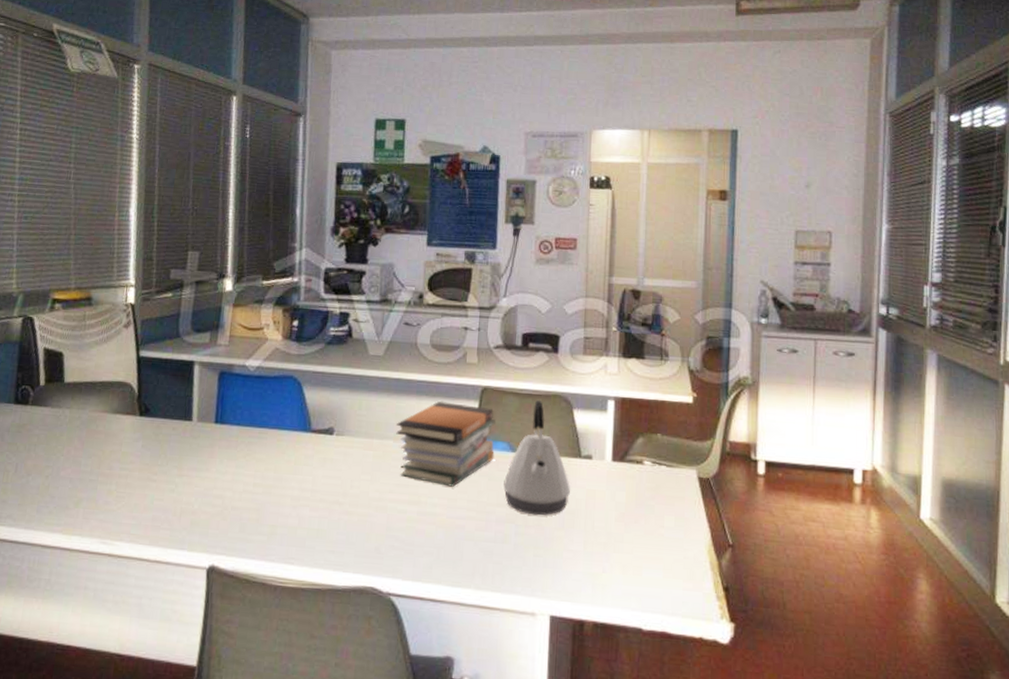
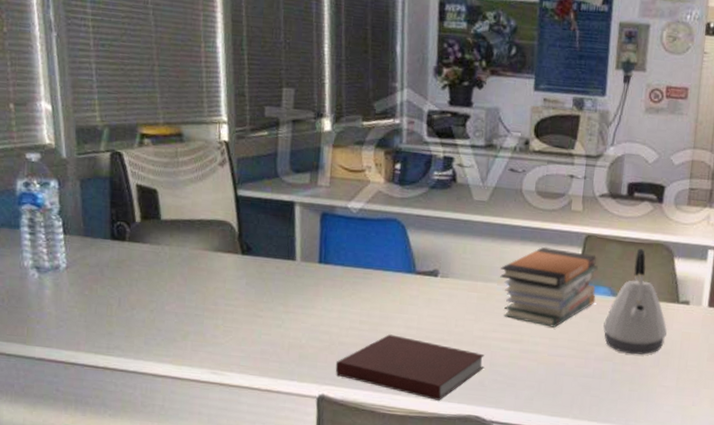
notebook: none [227,497,381,570] -> present [335,334,485,401]

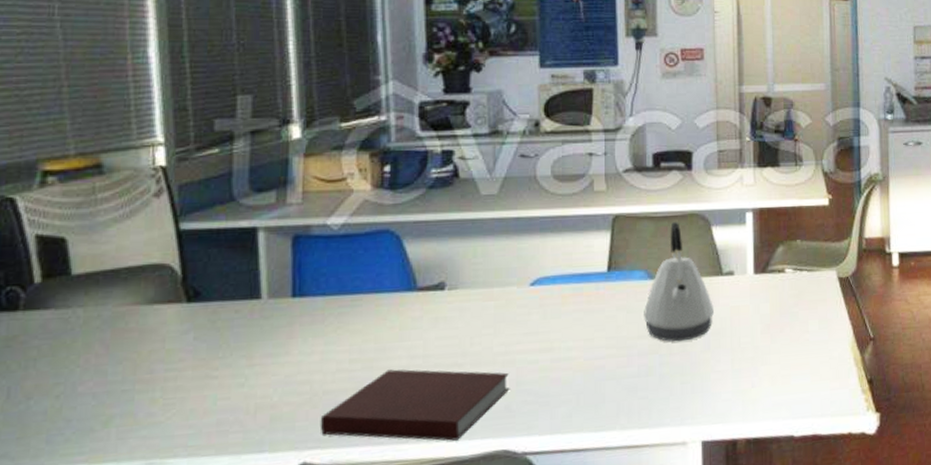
book stack: present [500,246,598,328] -> none [520,235,632,327]

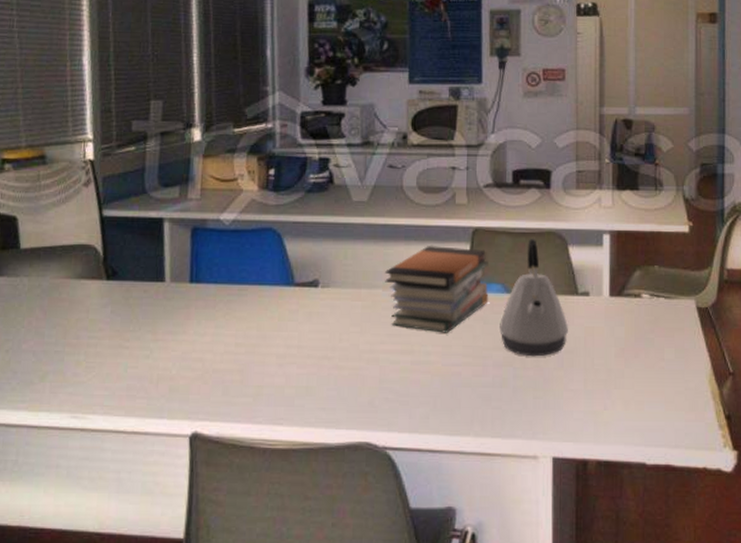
notebook: present [320,369,510,441] -> none [209,356,374,428]
book stack: none [520,235,632,327] -> present [385,245,489,333]

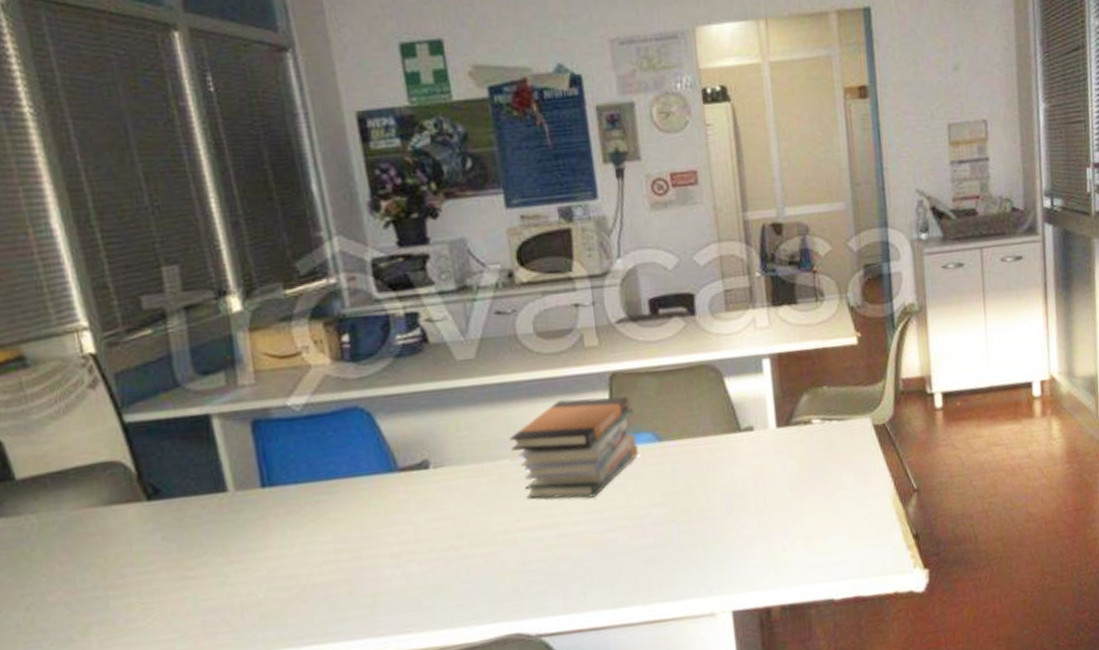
kettle: present [500,239,569,357] -> none [655,375,735,508]

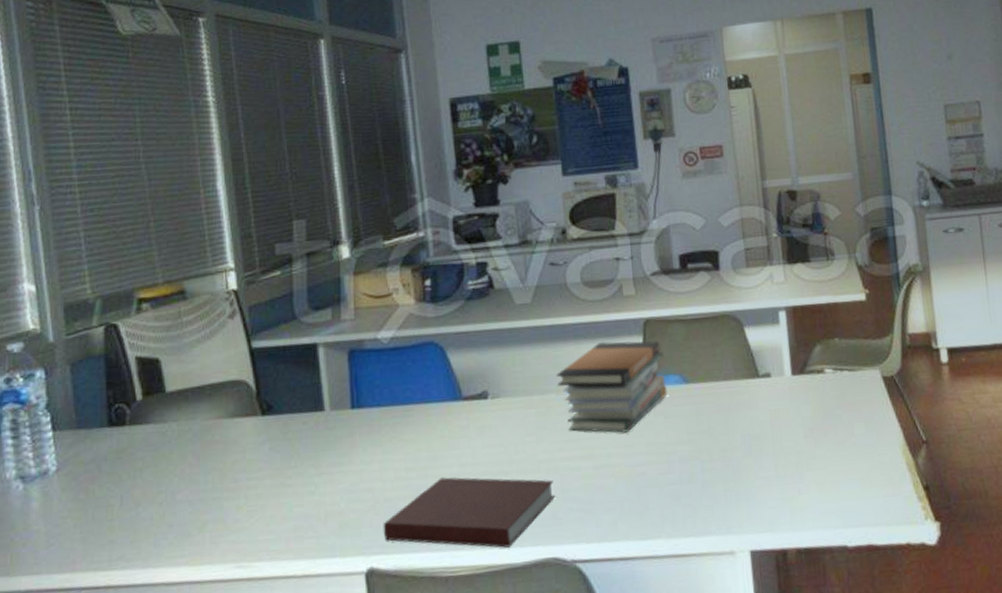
notebook: none [312,552,515,630] -> present [383,477,556,548]

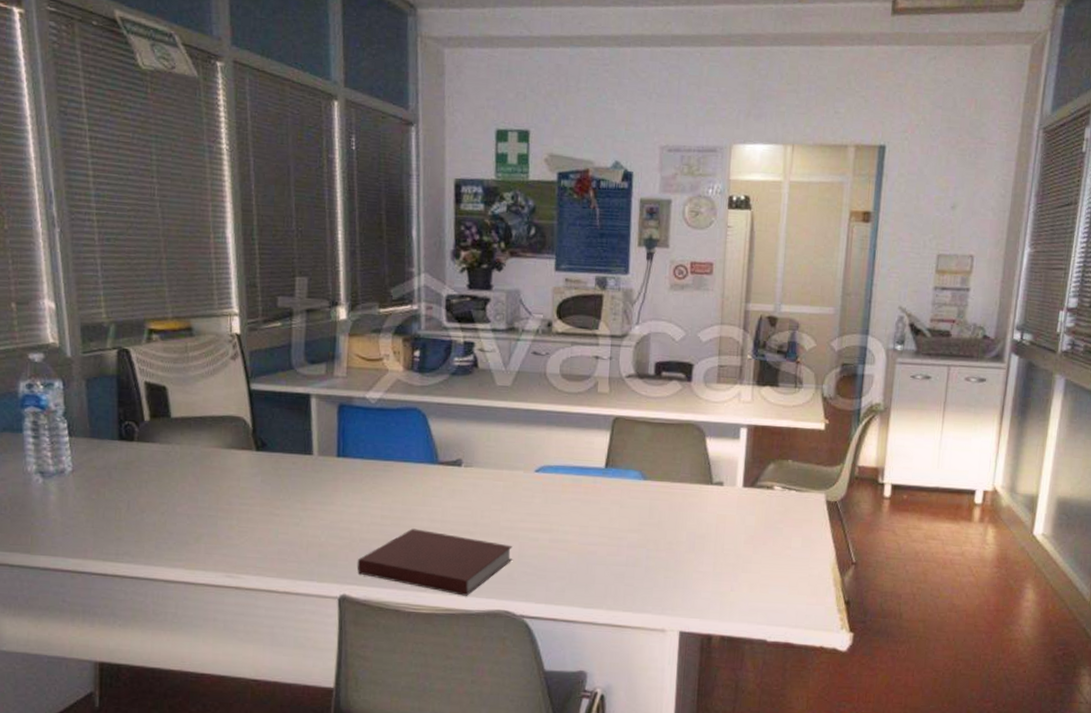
book stack: present [557,340,668,433] -> none [526,431,627,515]

